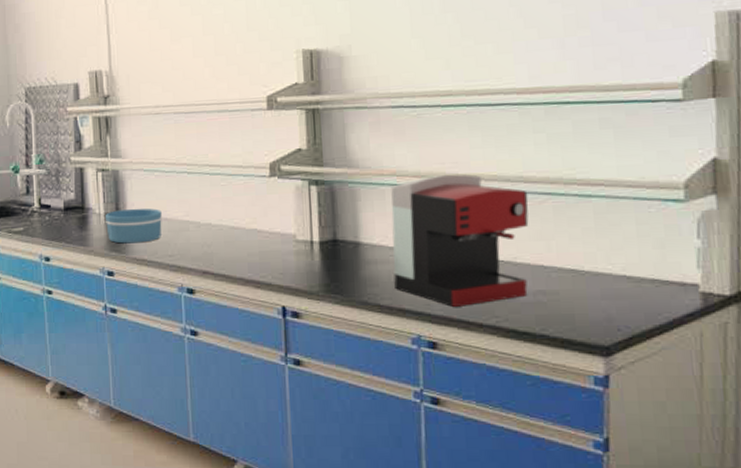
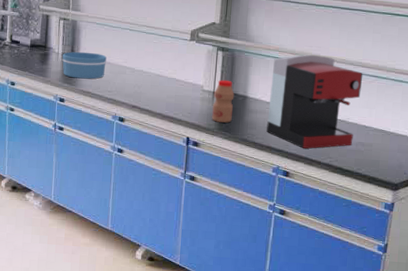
bottle: none [312,223,342,282] -> present [212,79,235,123]

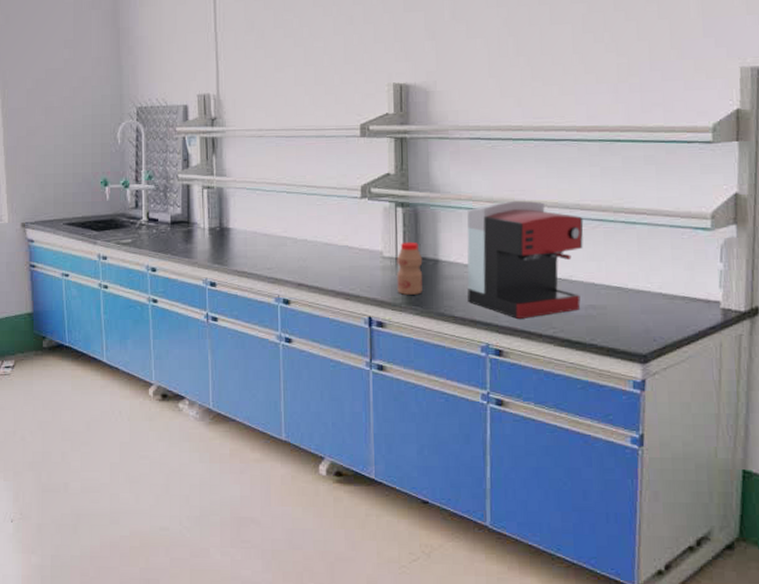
bowl: present [62,51,107,79] -> none [210,224,262,257]

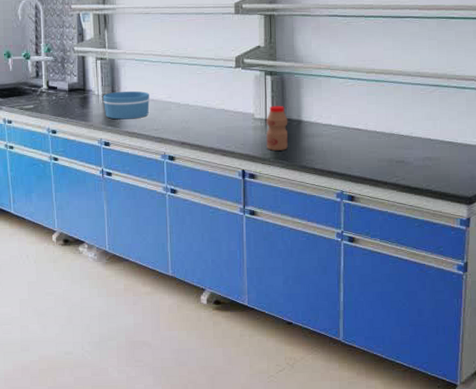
bowl: none [210,224,262,257] -> present [103,90,150,120]
coffee maker: present [467,200,584,319] -> none [325,69,423,169]

